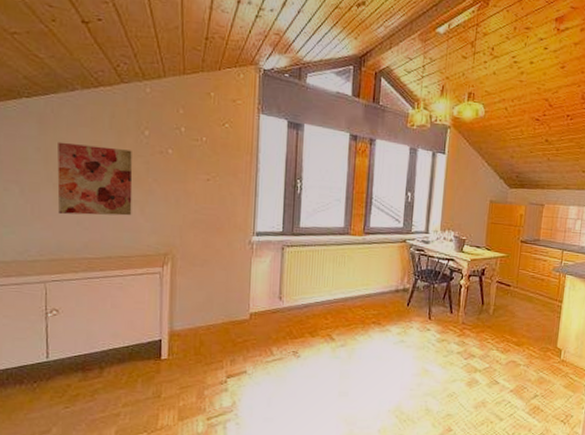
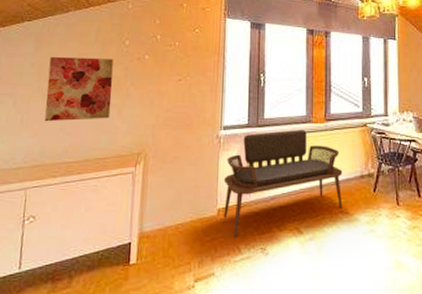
bench: none [256,241,378,340] -> present [223,130,343,237]

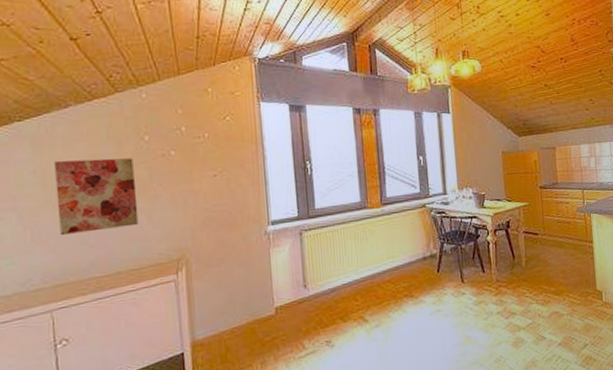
bench: present [223,130,343,237] -> none [278,217,407,334]

